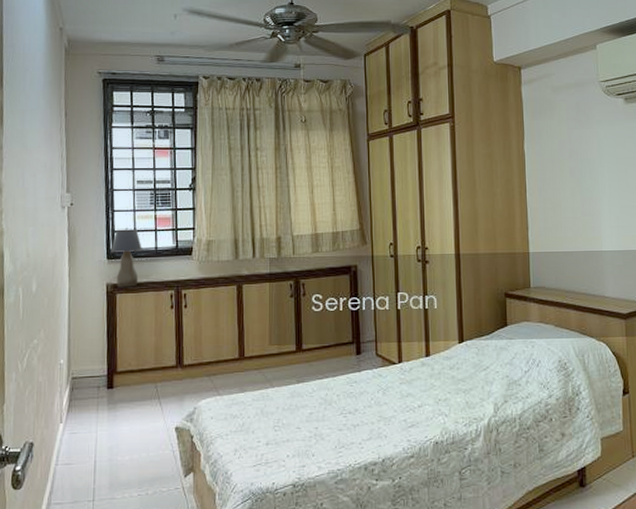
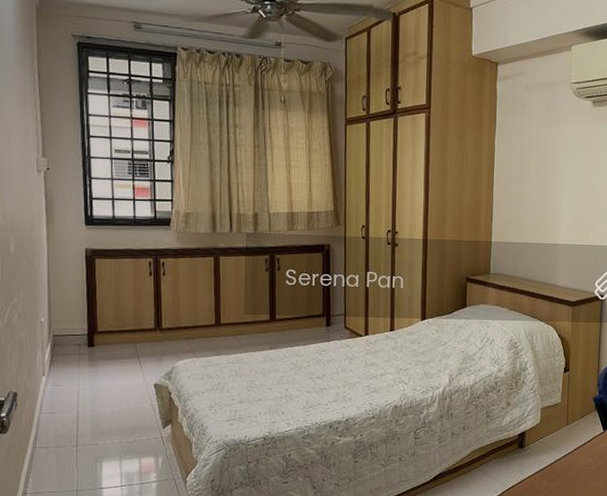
table lamp: present [110,228,143,287] -> none [89,196,122,253]

